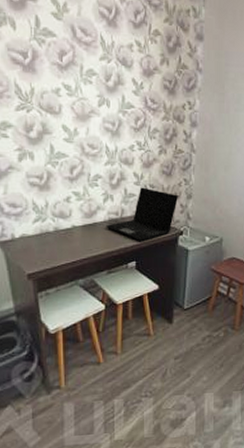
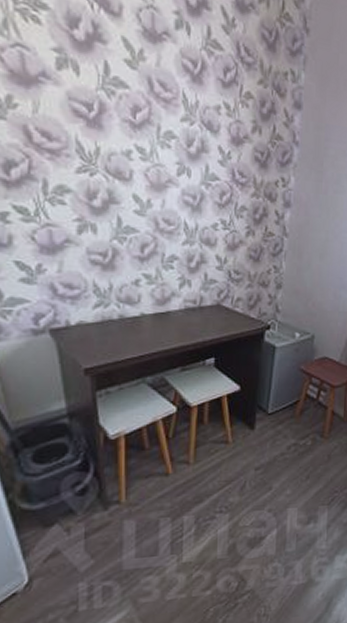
laptop: present [106,187,178,242] -> none [181,272,266,336]

